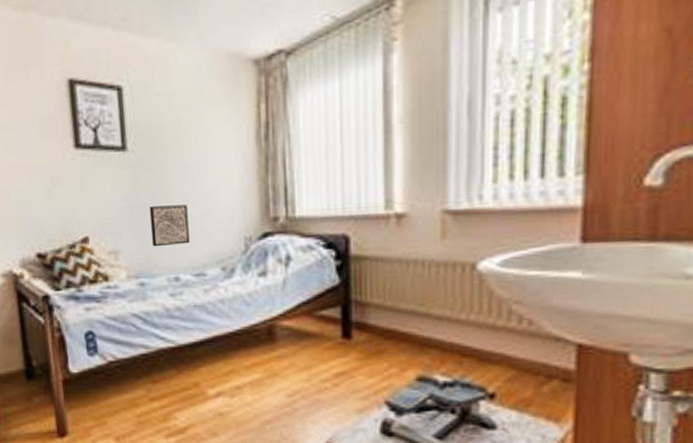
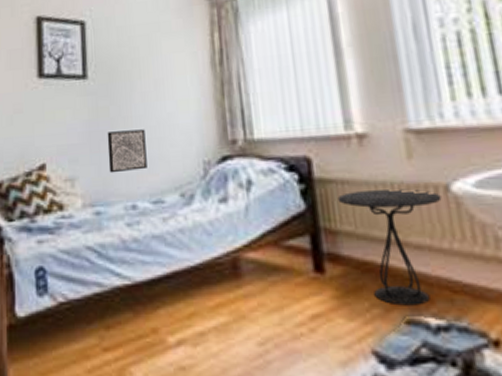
side table: none [371,266,467,366] -> present [338,189,442,306]

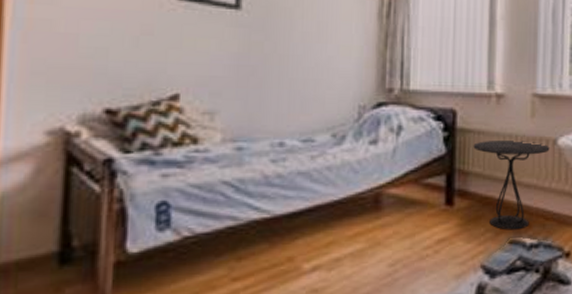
wall art: present [107,129,147,173] -> none [256,68,302,110]

